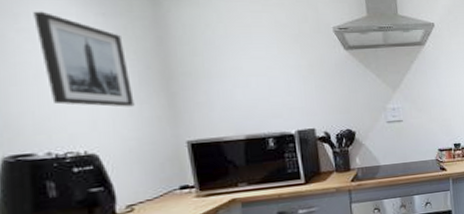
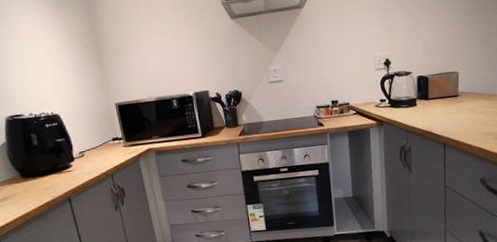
wall art: present [33,11,135,107] -> none [13,10,79,79]

